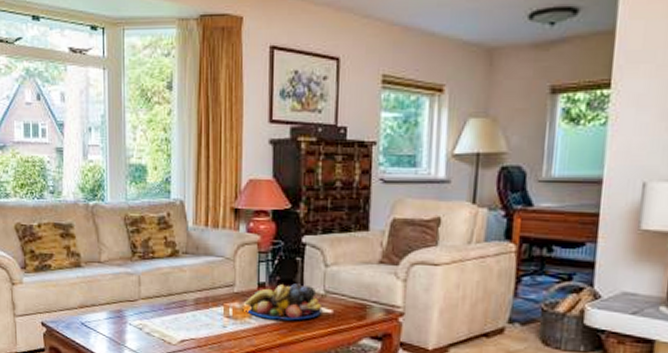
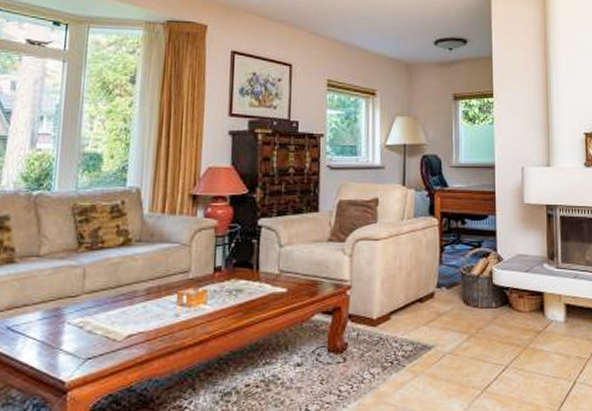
fruit bowl: present [244,283,323,321] -> none [199,265,277,304]

